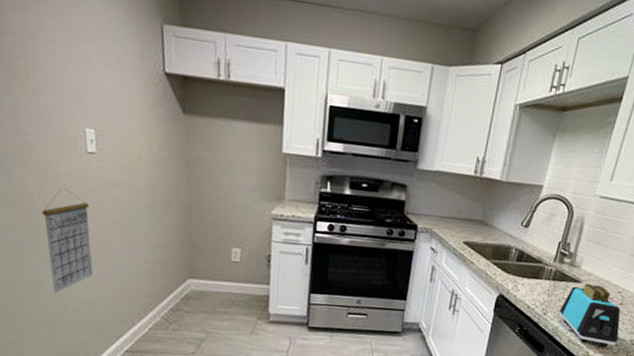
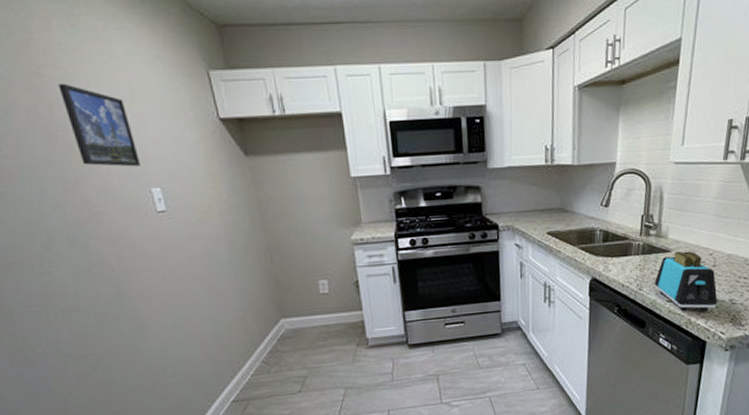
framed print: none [13,10,80,105] -> present [58,83,140,167]
calendar: present [41,188,93,294] -> none [123,252,185,358]

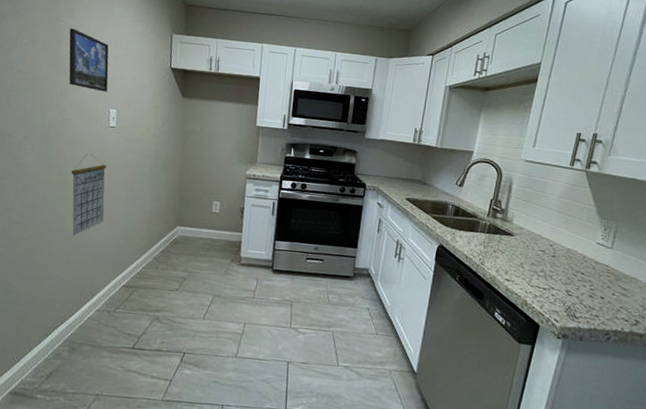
calendar: none [123,252,185,358] -> present [71,153,107,236]
toaster: present [654,251,717,312] -> none [495,237,554,297]

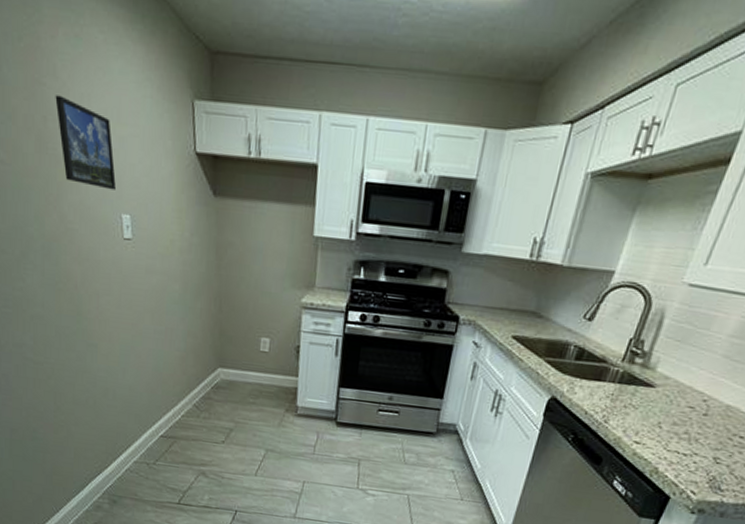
calendar: present [71,153,107,236] -> none [84,275,130,378]

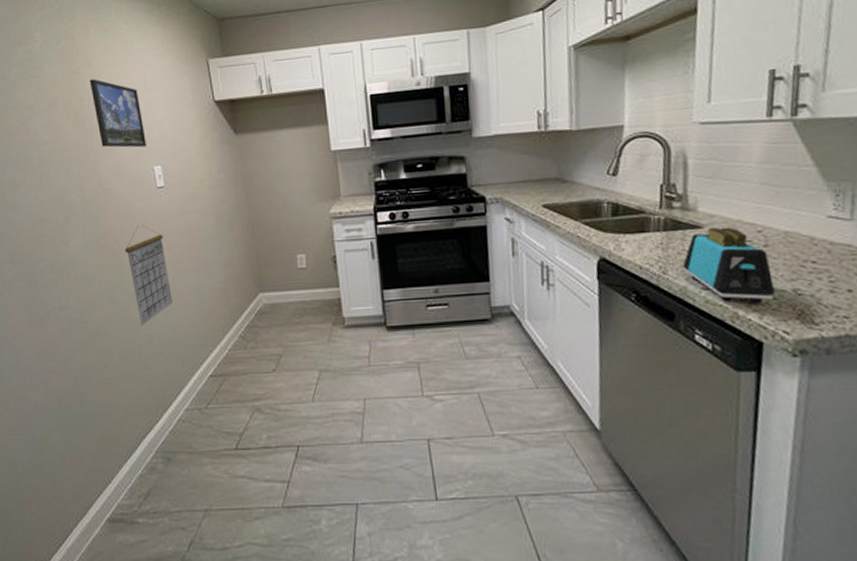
calendar: none [84,275,130,378] -> present [124,224,172,326]
toaster: none [623,389,704,465] -> present [682,227,775,305]

